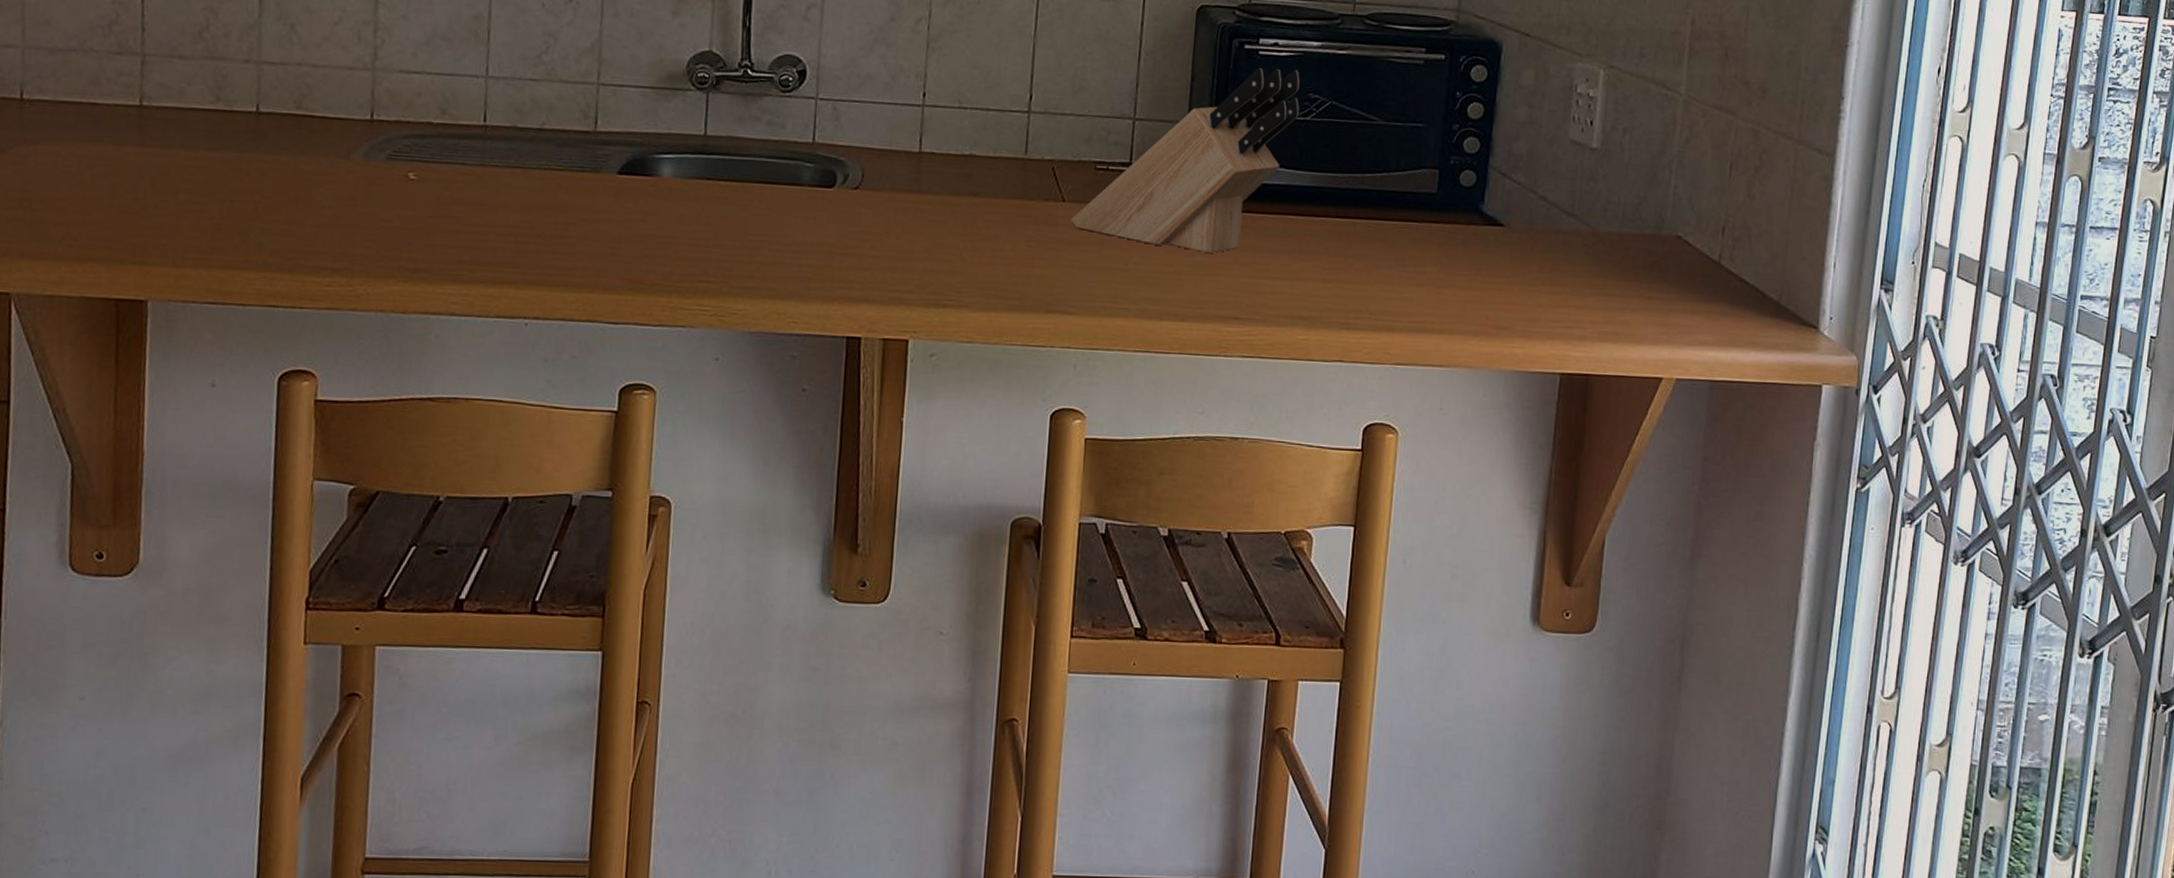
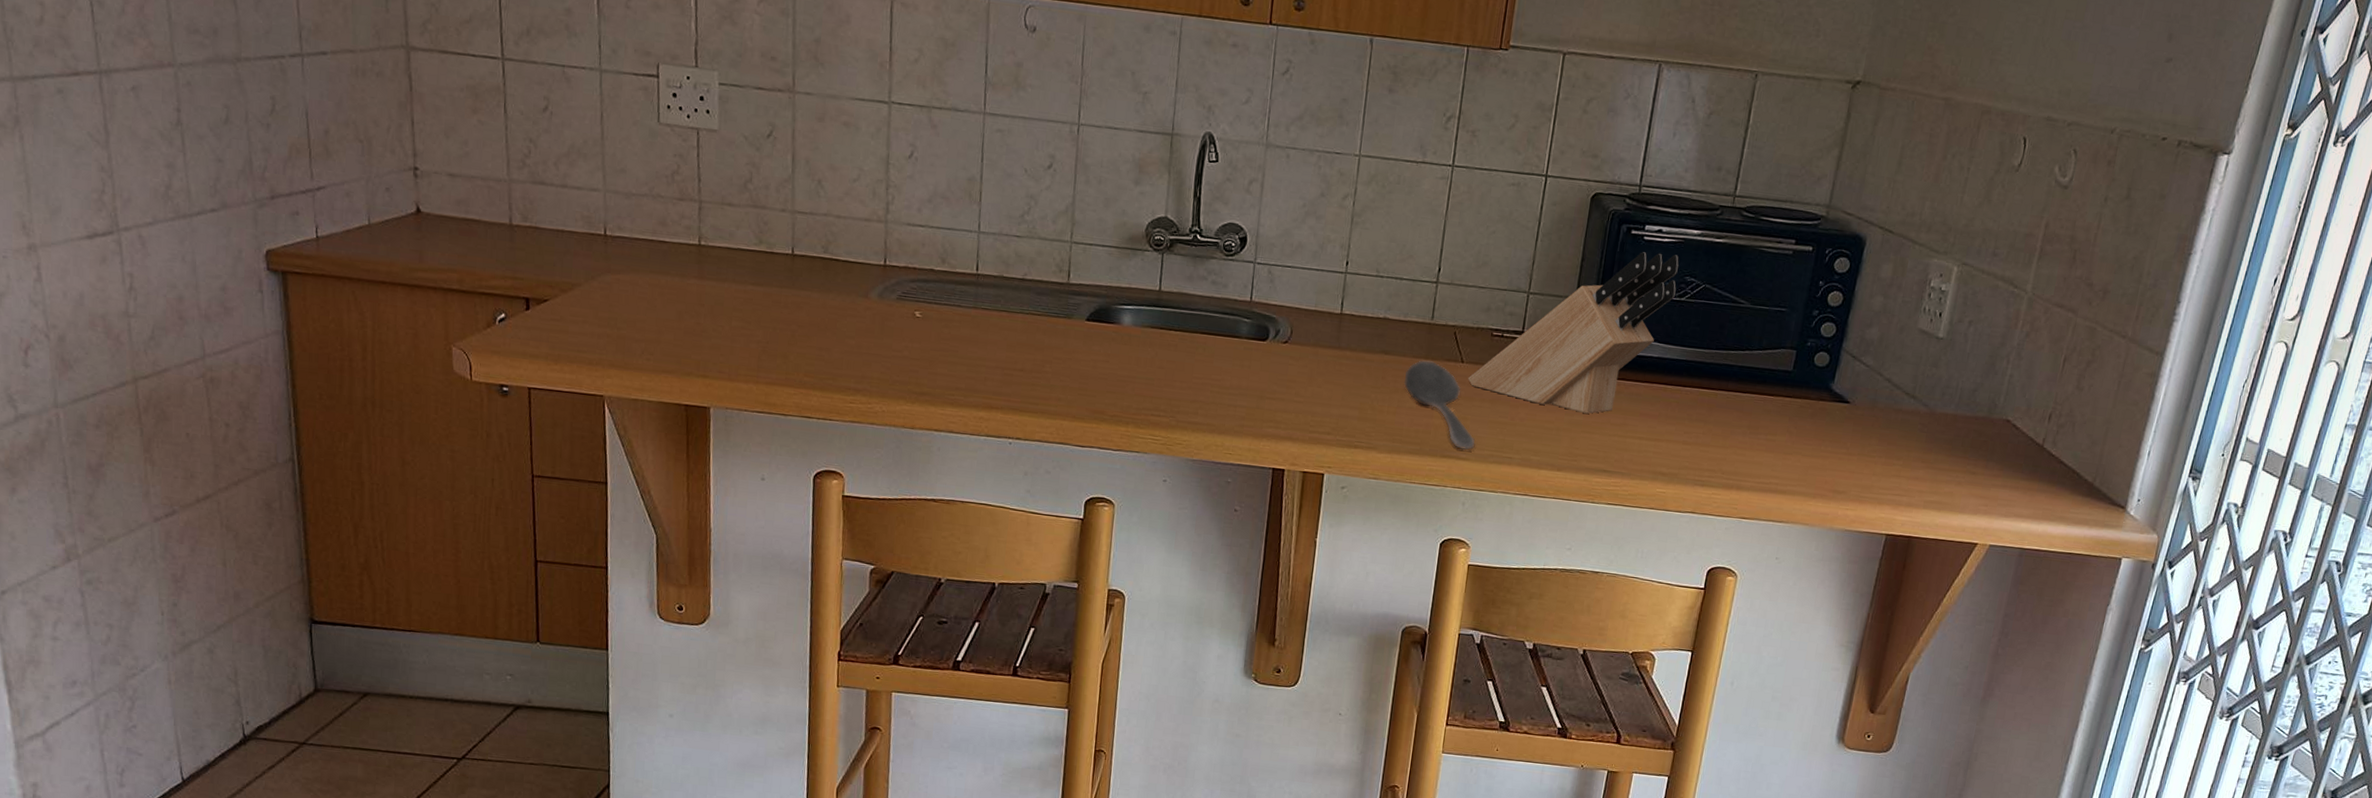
stirrer: none [997,201,1084,302] -> present [1403,360,1475,450]

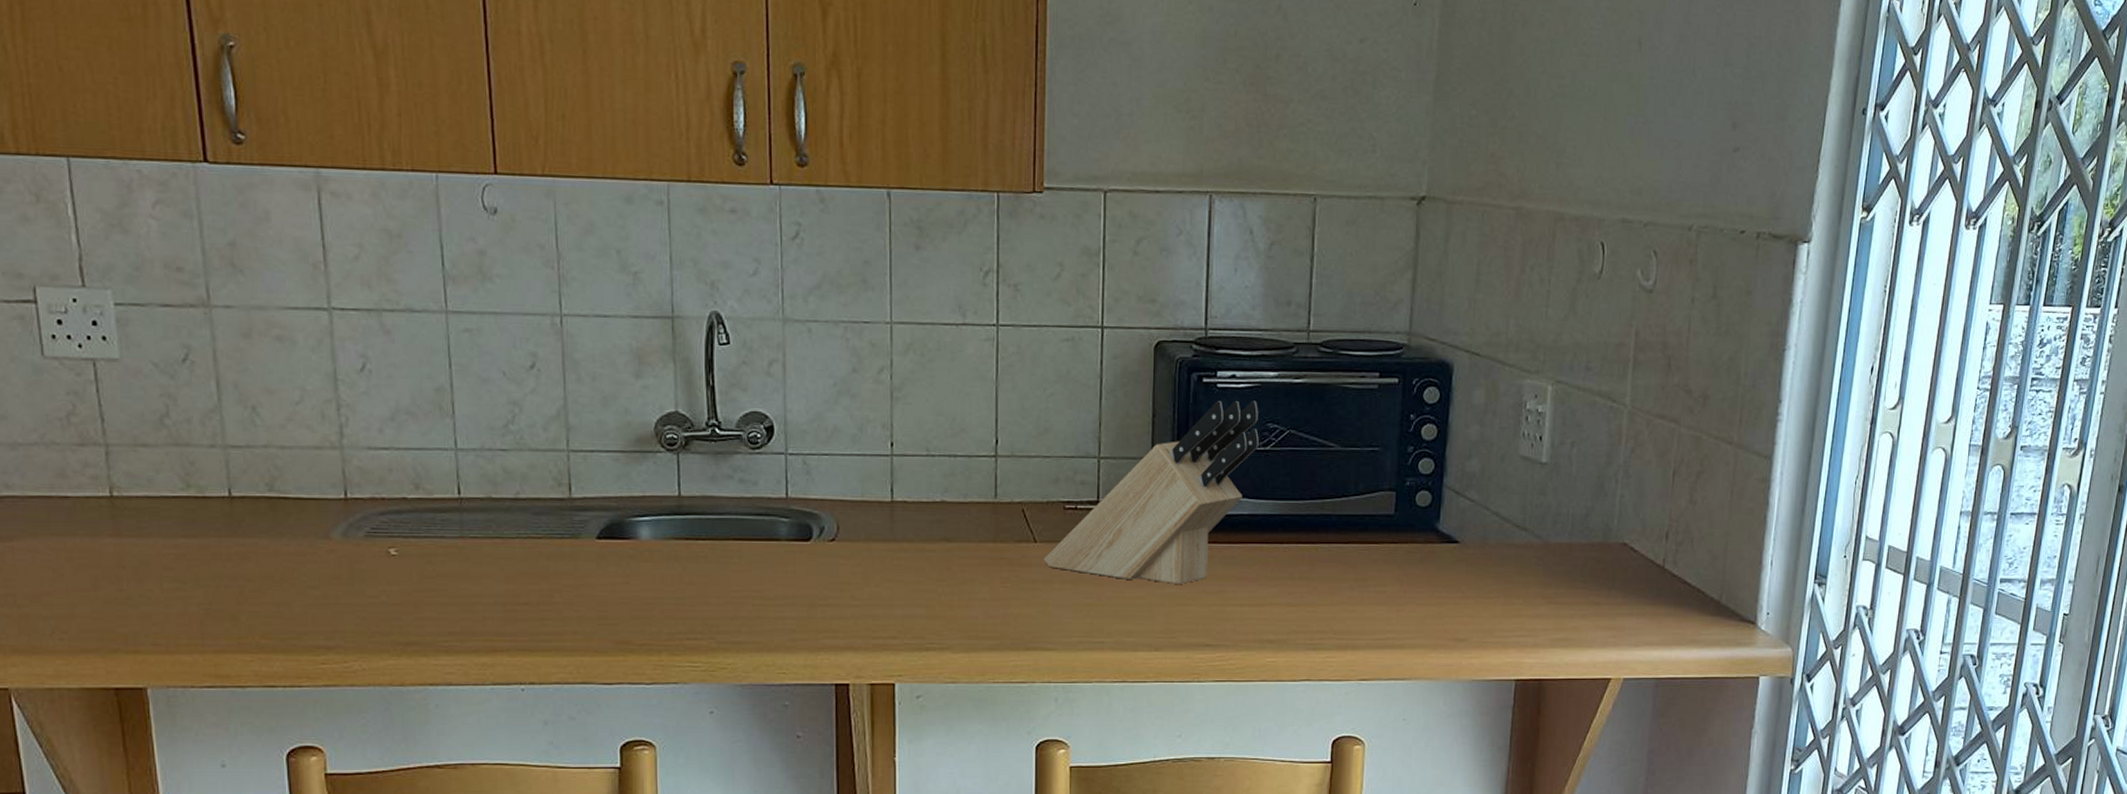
stirrer: present [1403,360,1475,450] -> none [972,544,1061,639]

